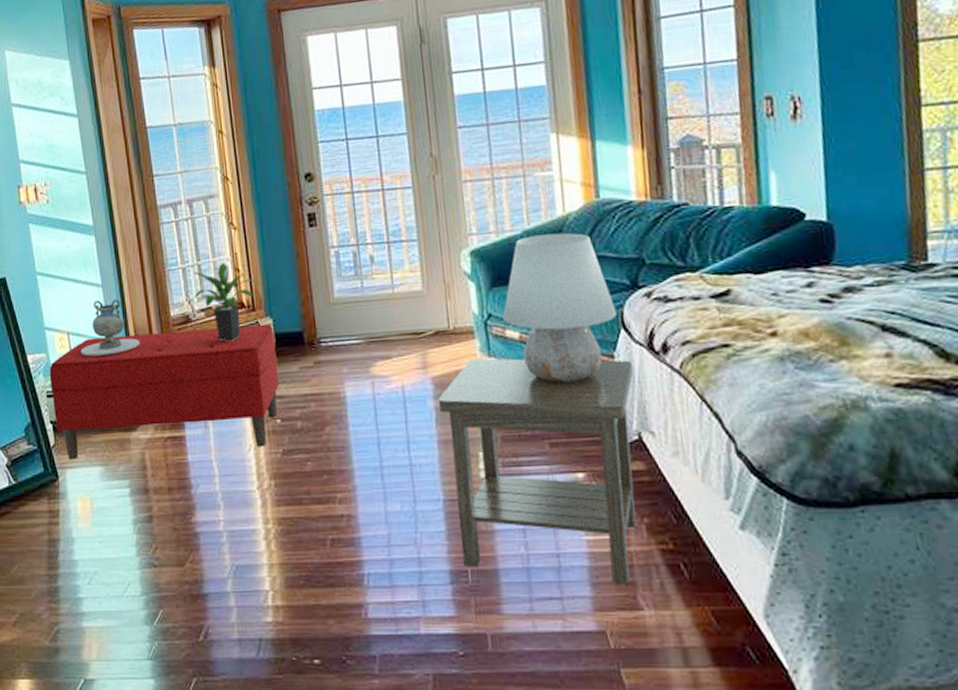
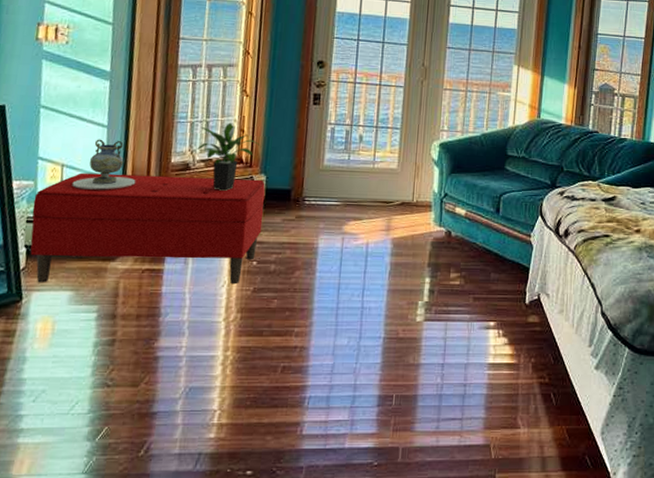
side table: present [438,358,636,585] -> none [390,226,543,409]
table lamp: present [502,232,617,384] -> none [455,138,538,253]

